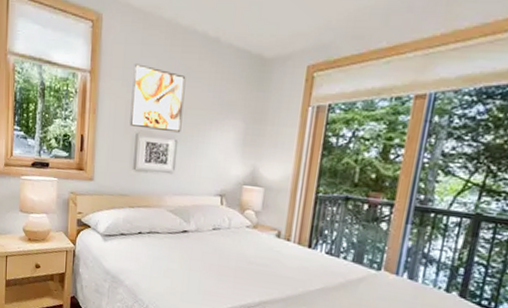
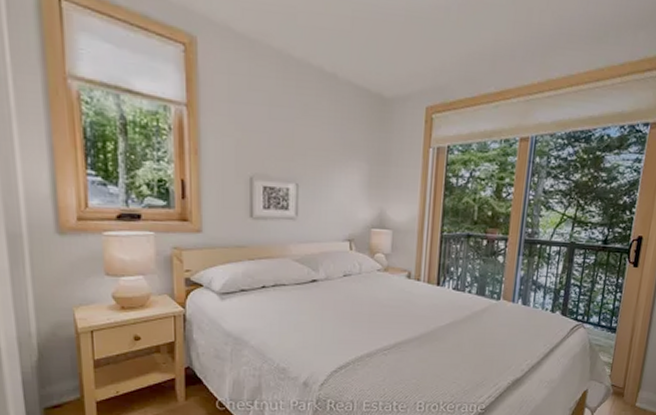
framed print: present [129,64,186,133] -> none [241,97,303,176]

